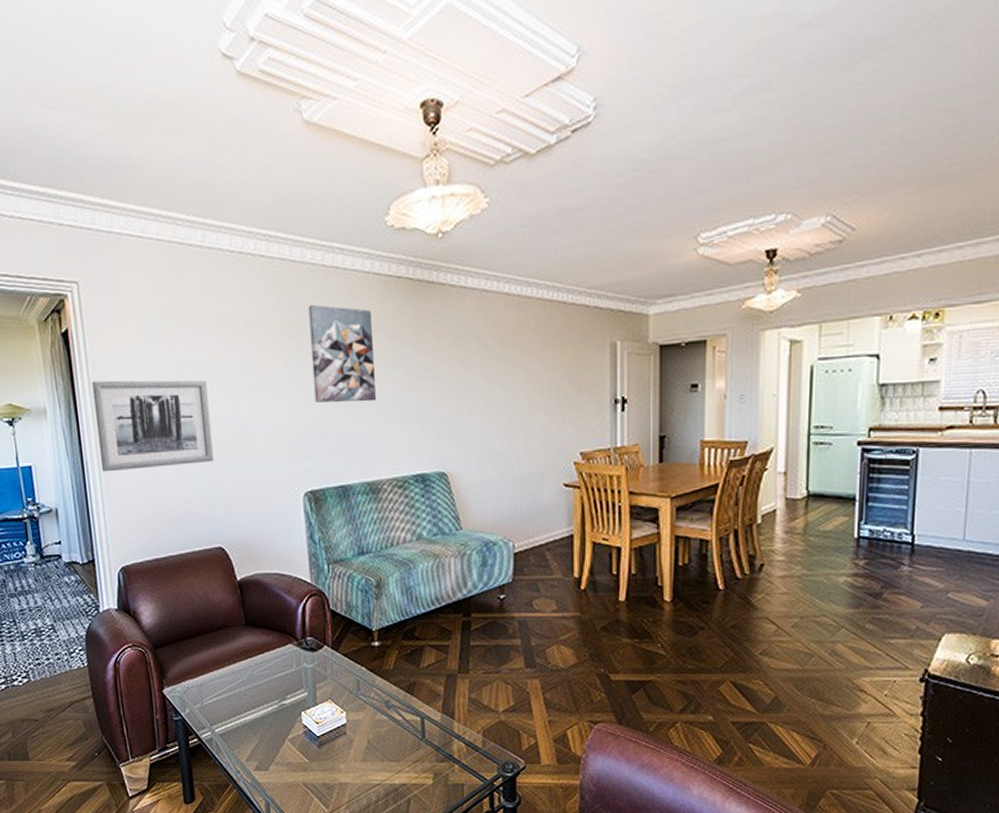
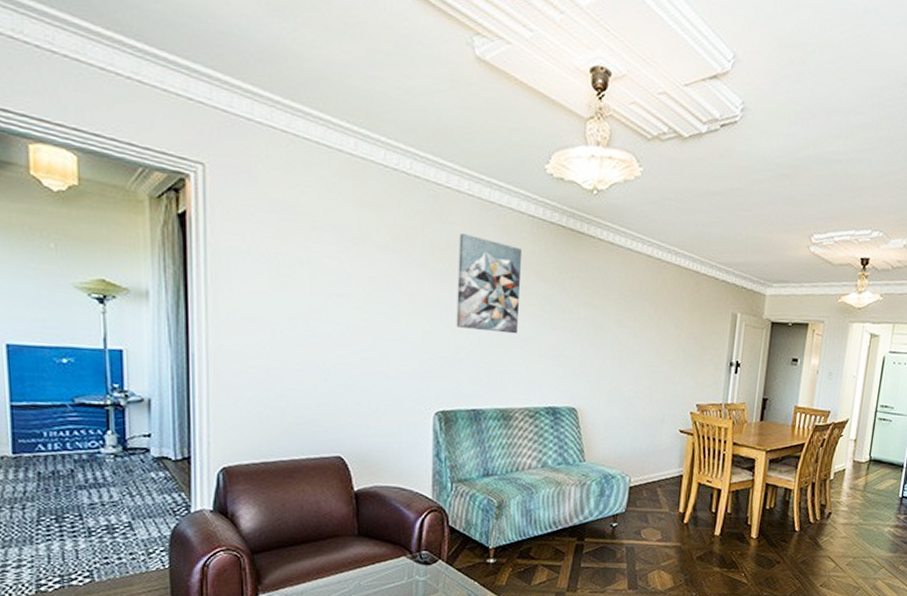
wall art: present [91,380,214,472] -> none [208,270,343,371]

